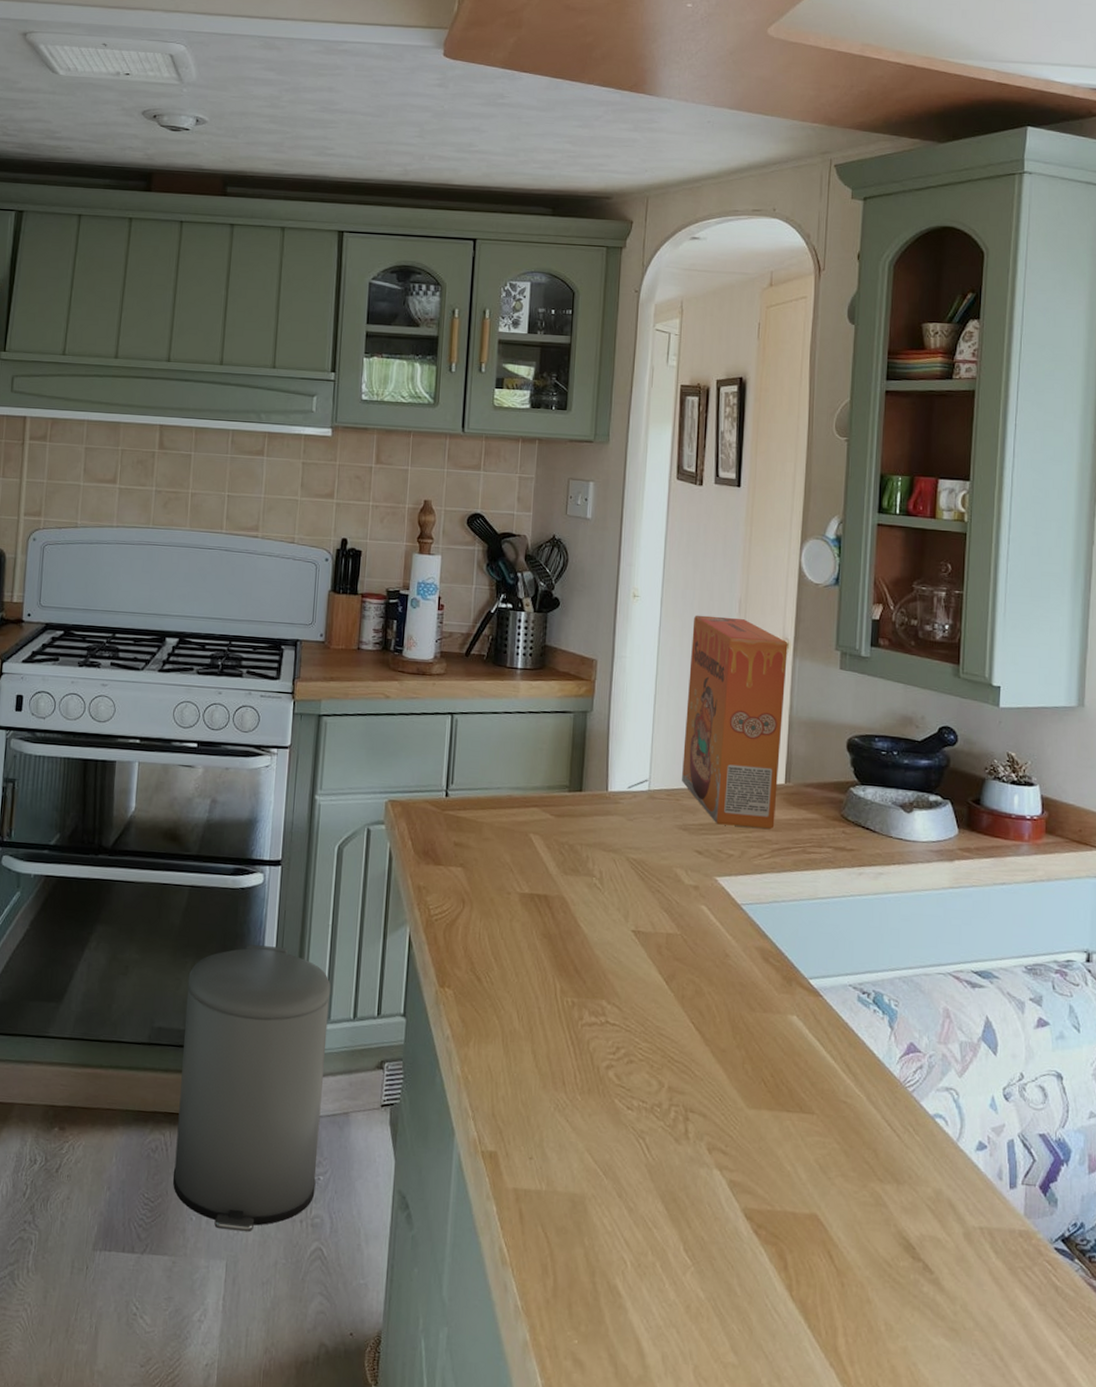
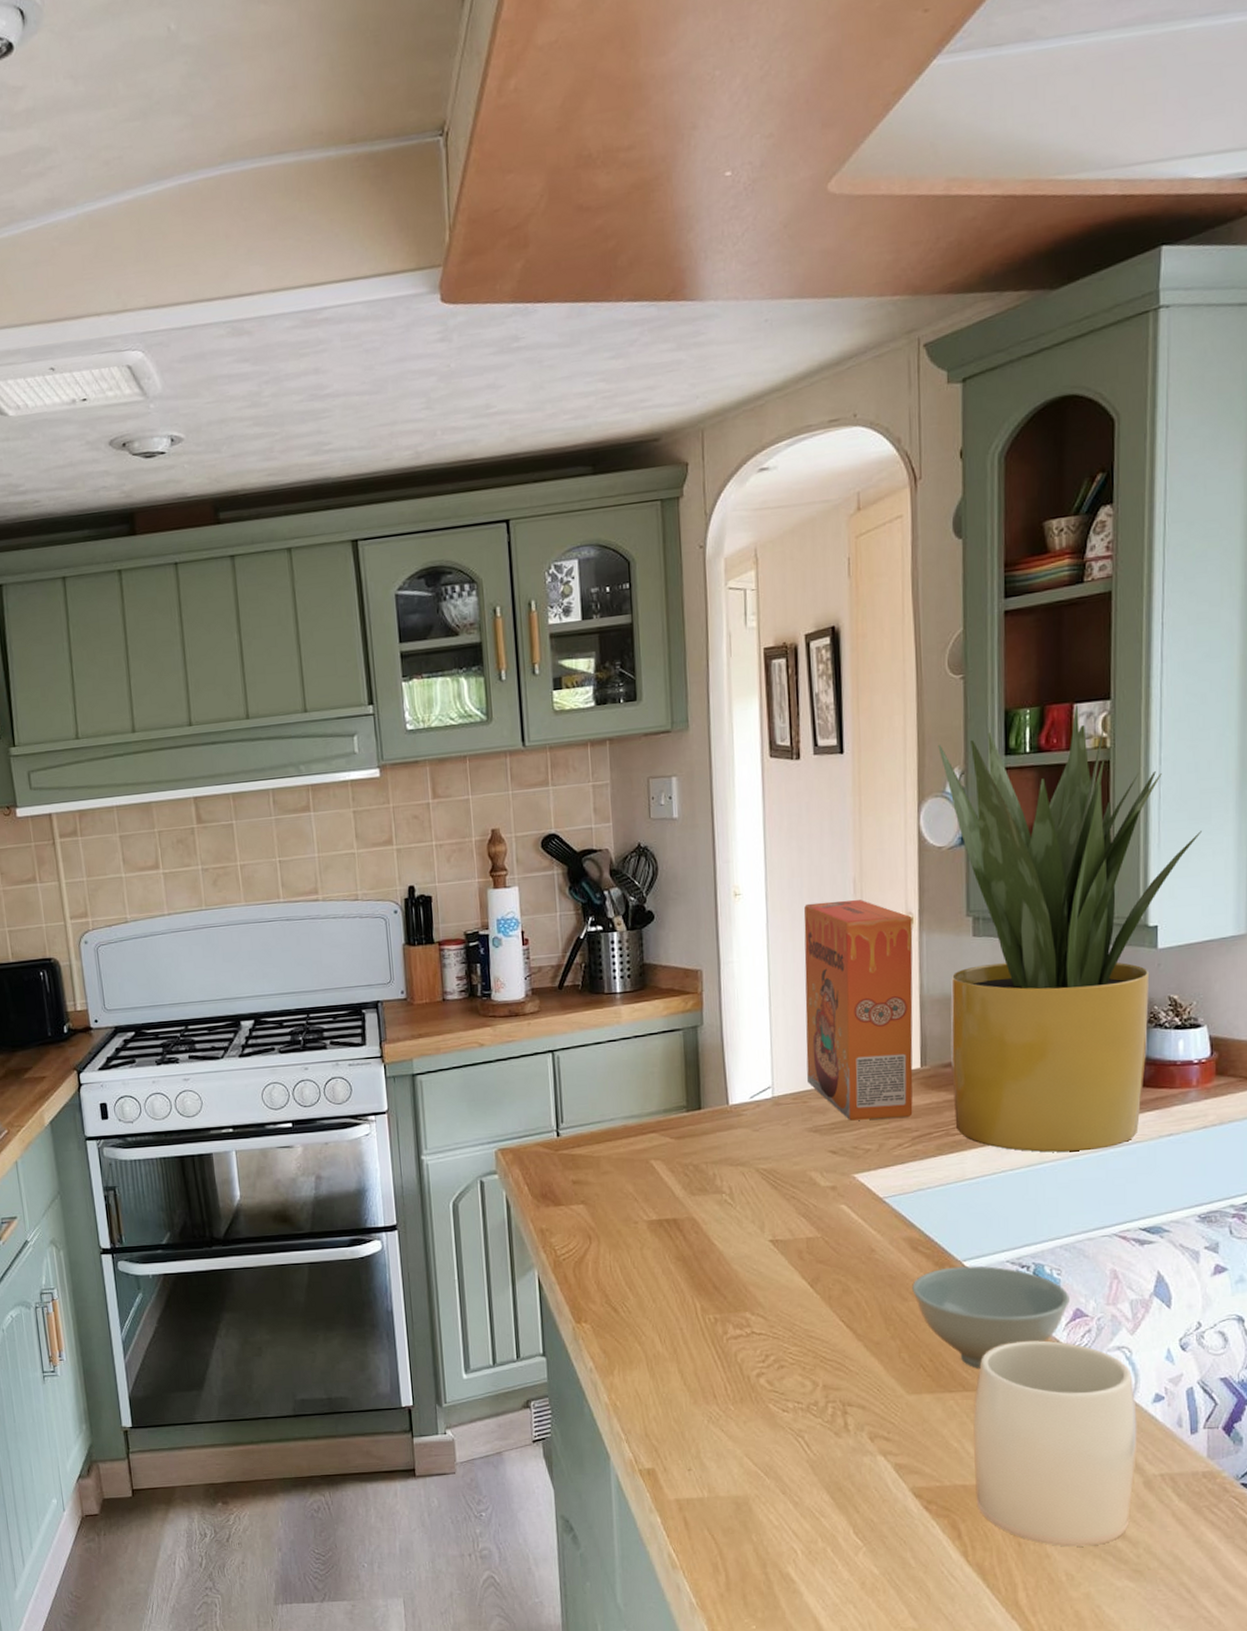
pedal bin: present [173,944,331,1233] -> none [322,1308,479,1572]
bowl: none [760,983,905,1091] -> present [912,1266,1070,1369]
mug: none [804,1068,961,1296] -> present [972,1340,1138,1547]
planter: none [812,481,1041,888] -> present [938,705,1202,1153]

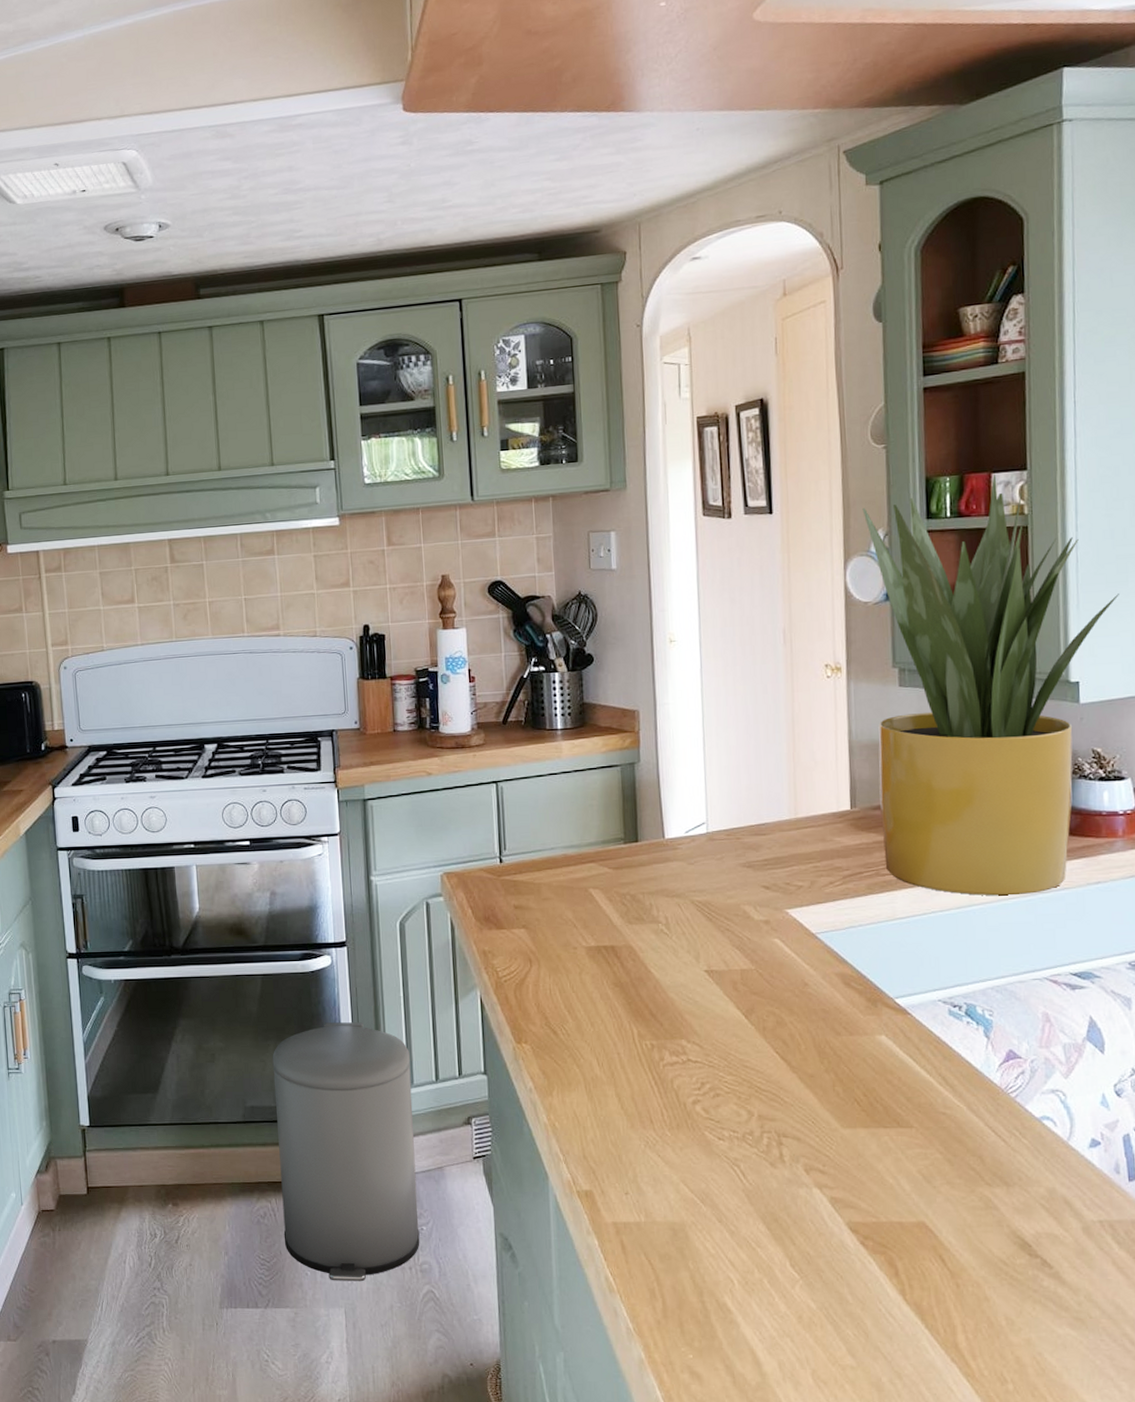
pedal bin: none [322,1308,479,1572] -> present [272,1022,420,1282]
cereal box: present [804,900,913,1121] -> none [736,649,844,858]
bowl: present [912,1266,1070,1369] -> none [845,1003,1002,1105]
mug: present [972,1340,1138,1547] -> none [908,1080,1075,1291]

